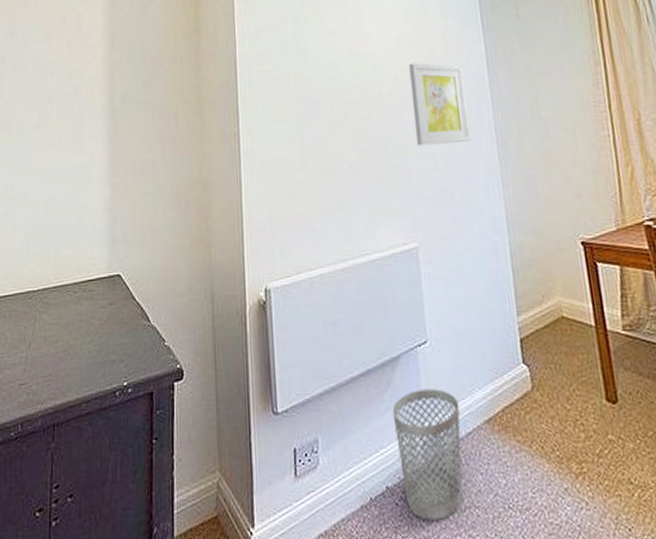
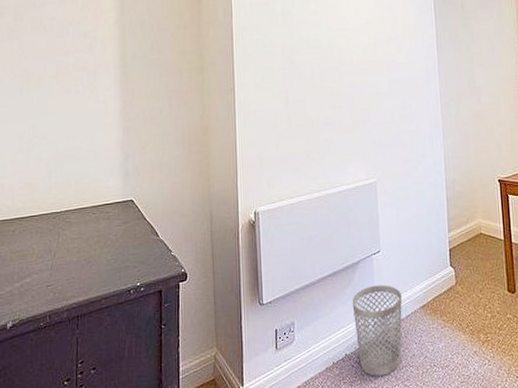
wall art: present [408,62,472,146] -> none [375,39,422,105]

